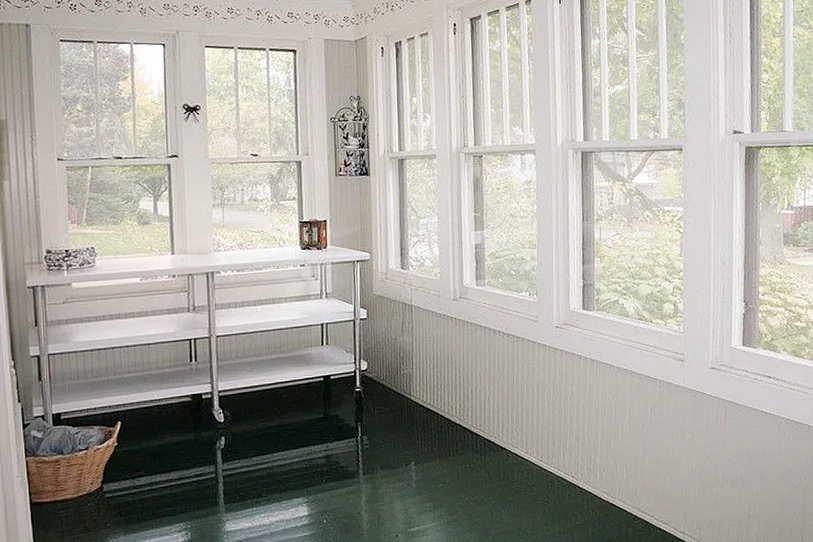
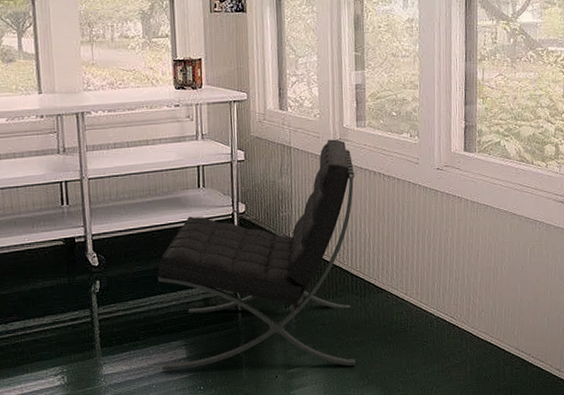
lounge chair: none [281,297,476,528] -> present [158,139,356,371]

